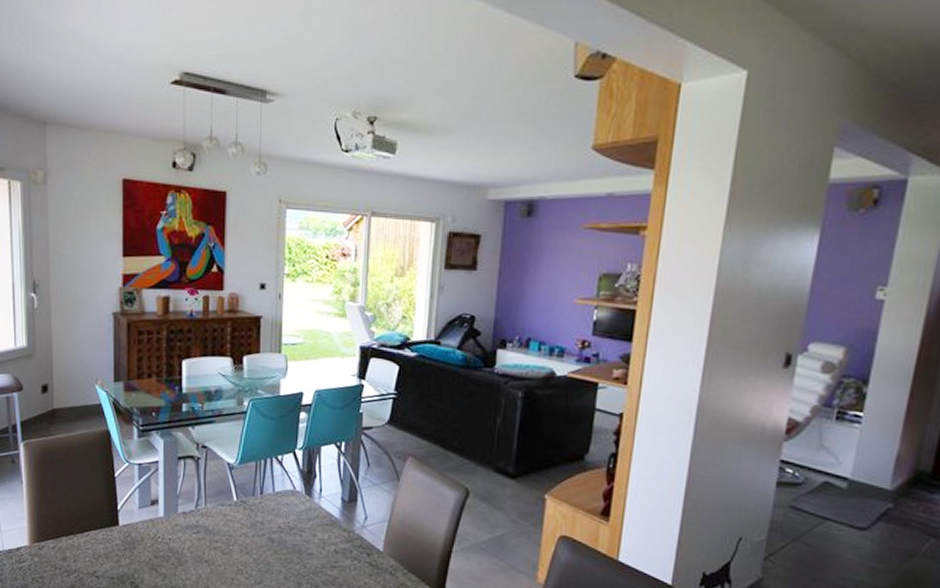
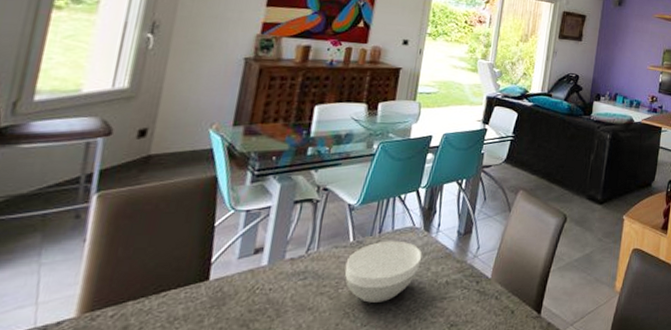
bowl: none [233,502,307,563] -> present [344,241,422,303]

